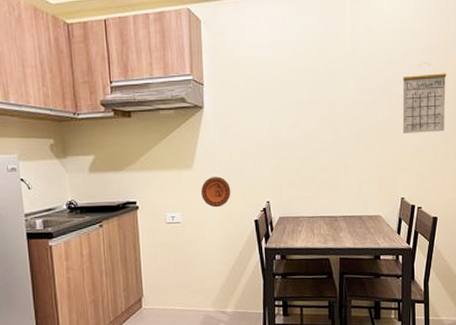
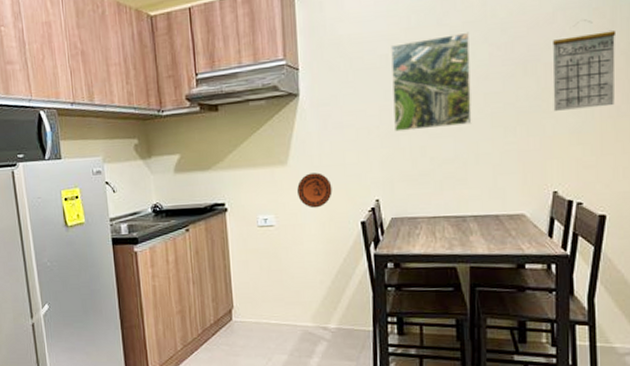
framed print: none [281,64,343,144] -> present [391,32,472,132]

